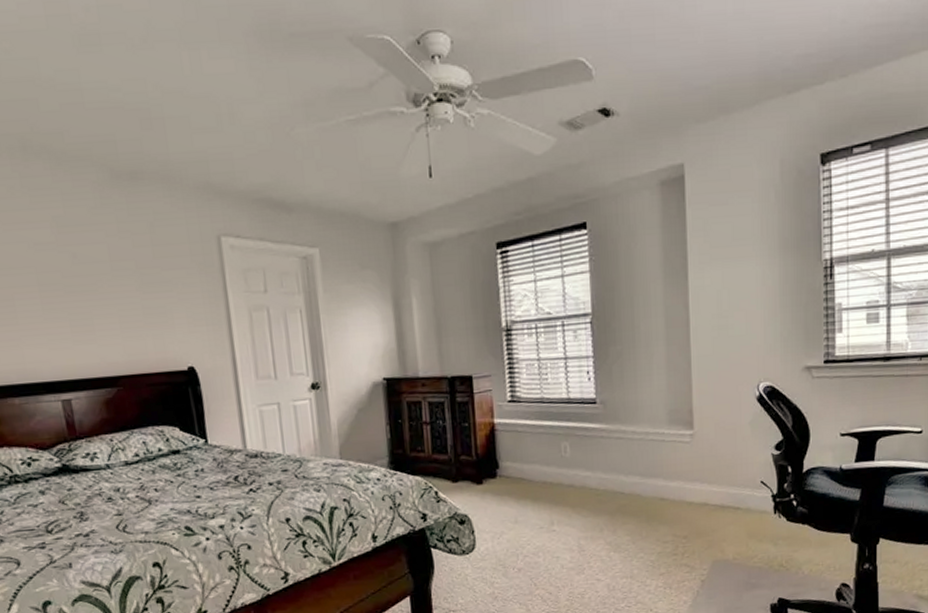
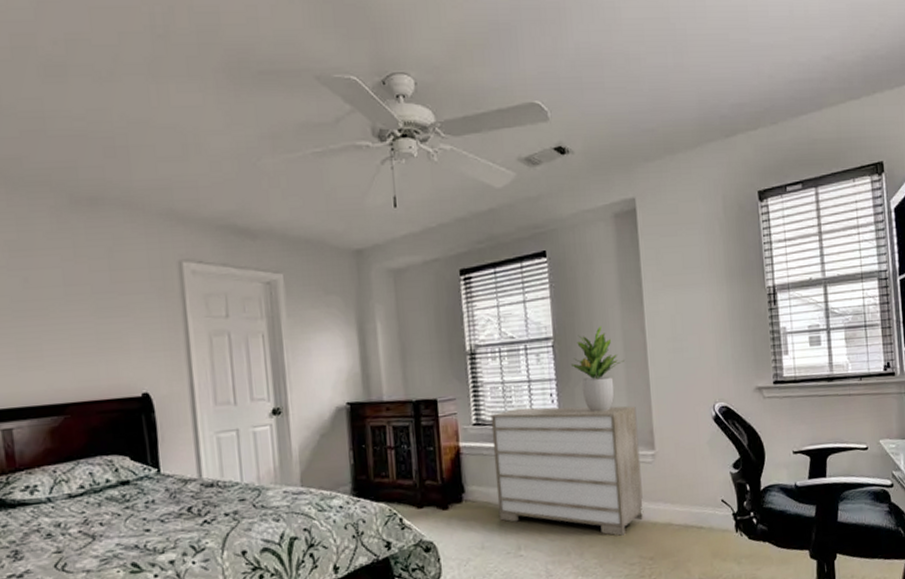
dresser: none [526,384,680,514] -> present [490,406,644,536]
potted plant: none [610,302,665,391] -> present [571,326,624,412]

